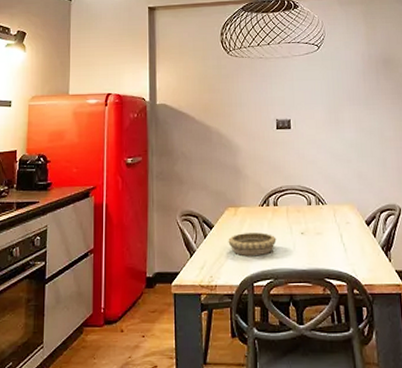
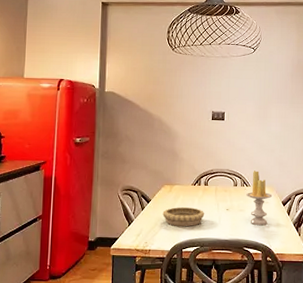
candle: none [323,185,354,250] -> present [246,171,273,225]

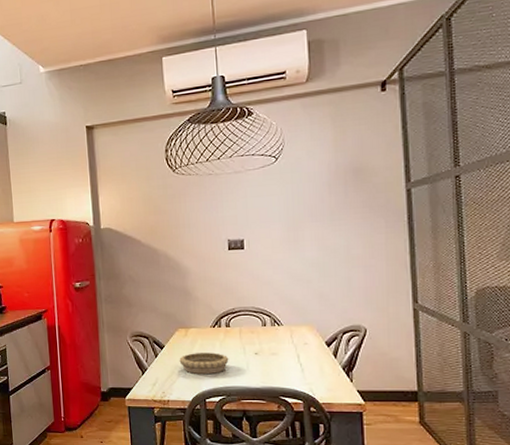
candle: present [246,171,273,225] -> none [278,306,313,370]

